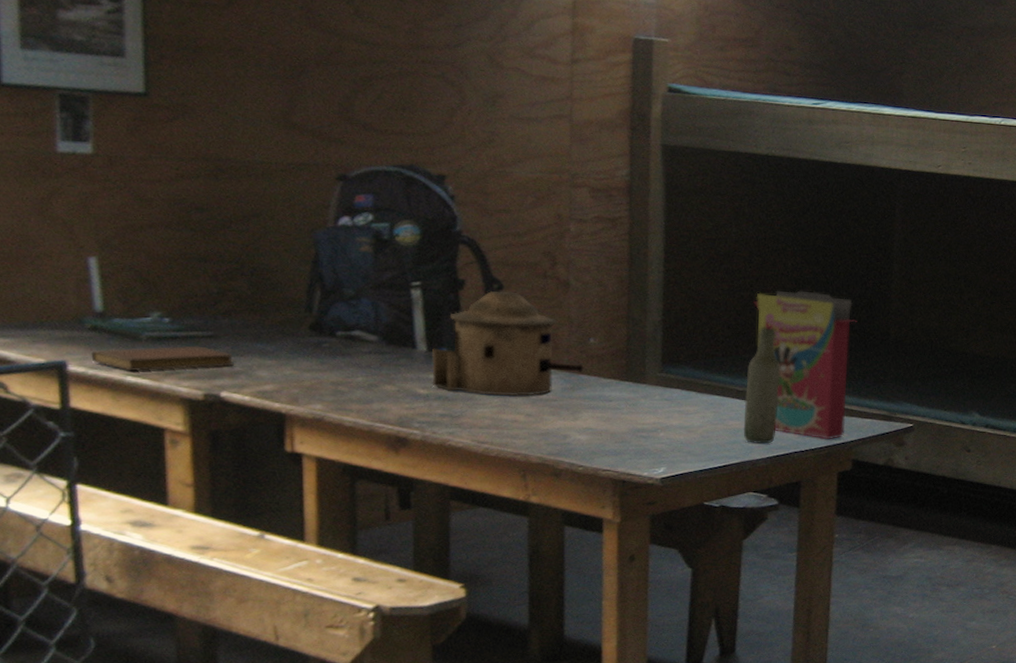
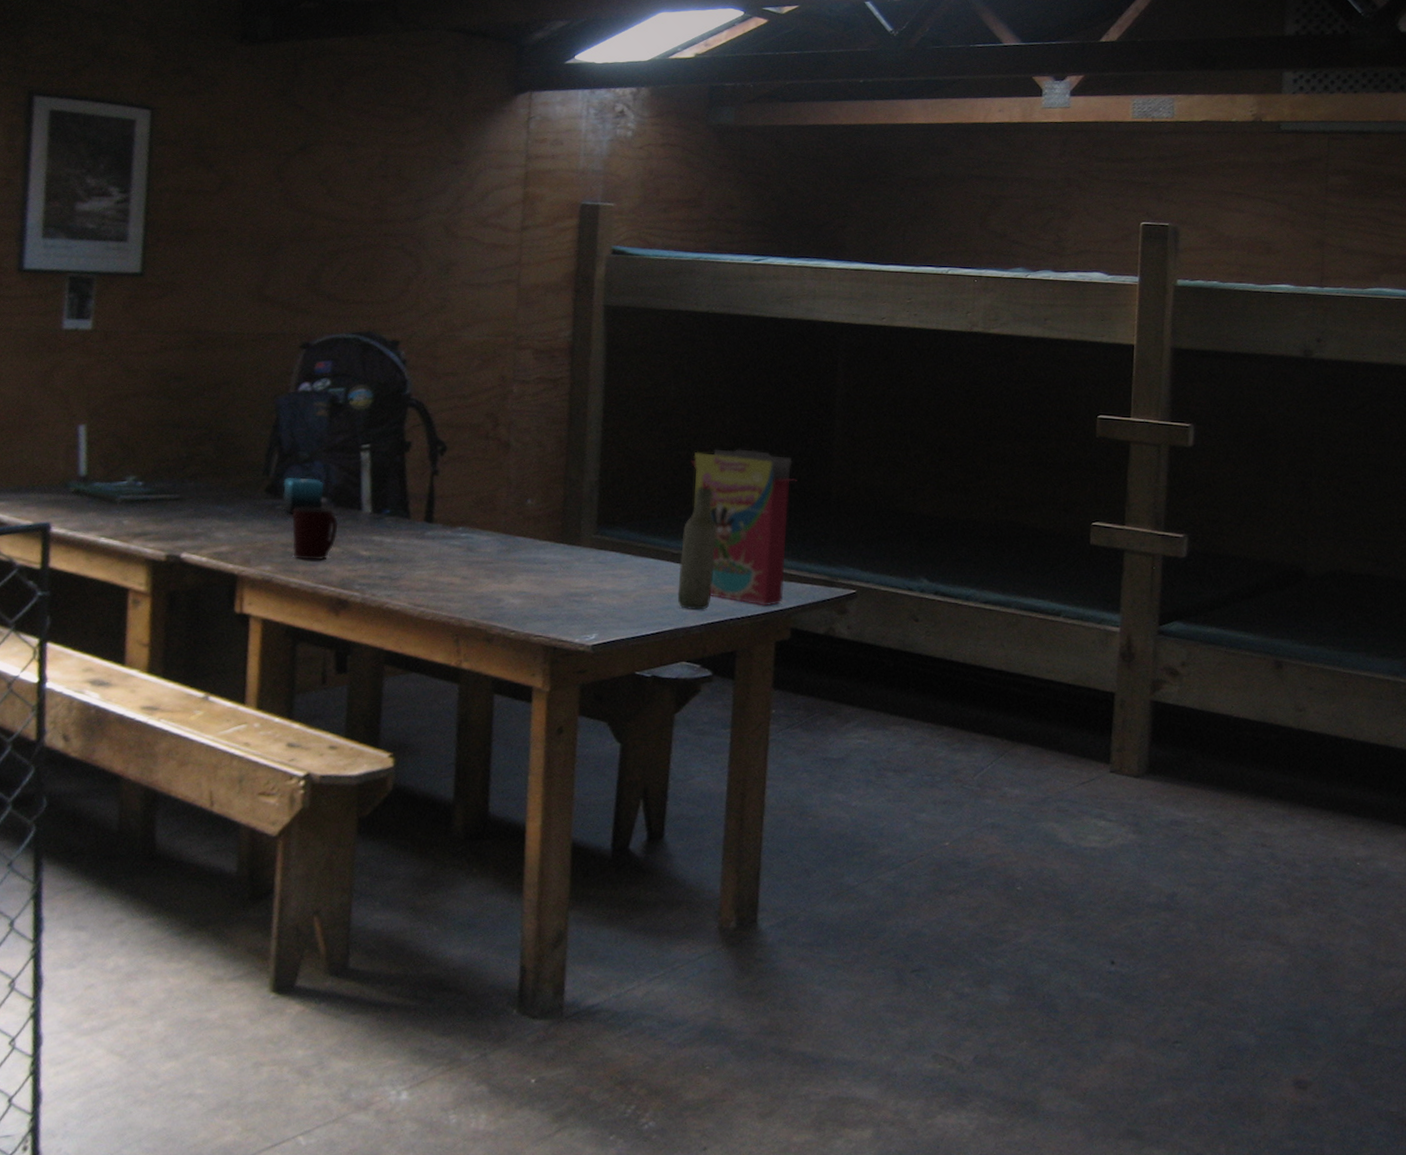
notebook: present [91,346,235,371] -> none [72,508,197,533]
candle: none [329,315,374,351] -> present [282,477,324,513]
mug: none [340,343,392,399] -> present [292,505,339,561]
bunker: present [432,291,584,397] -> none [375,452,520,559]

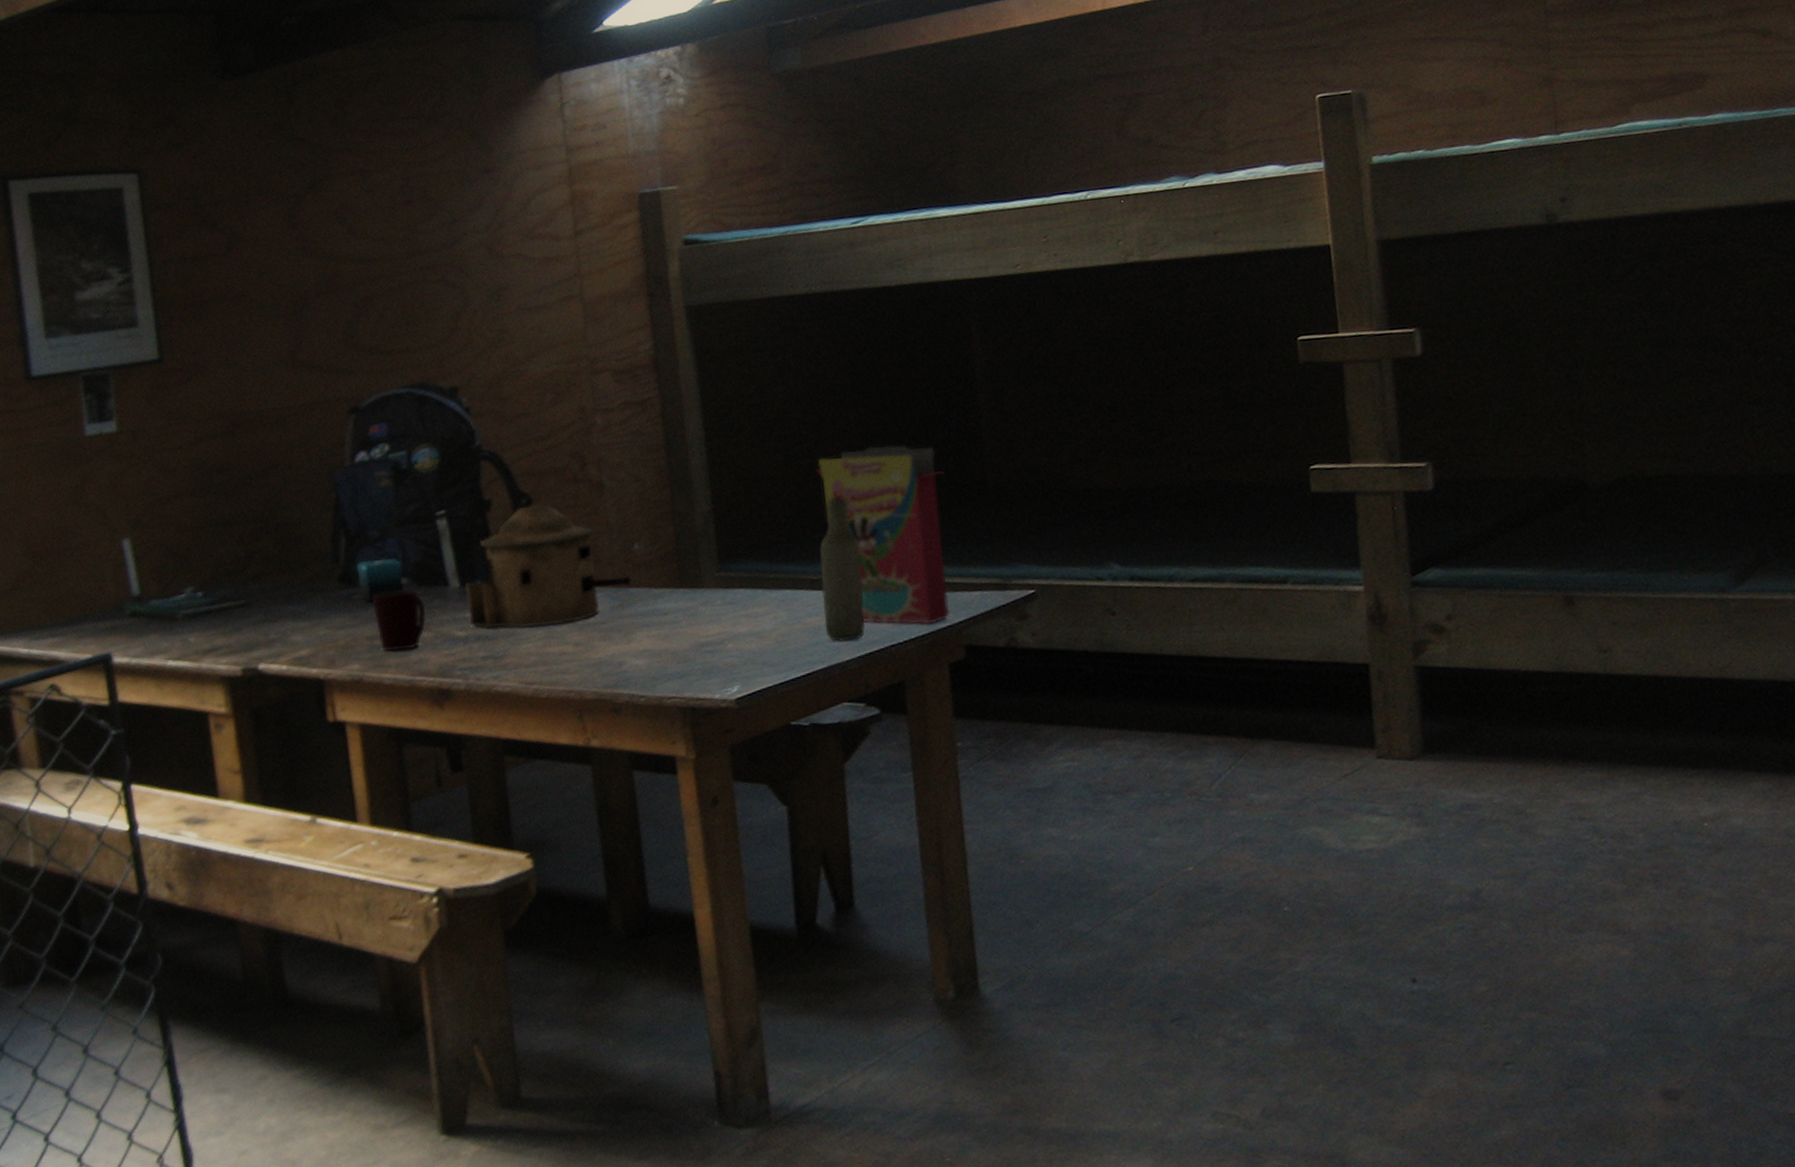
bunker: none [375,452,520,559] -> present [466,504,632,629]

